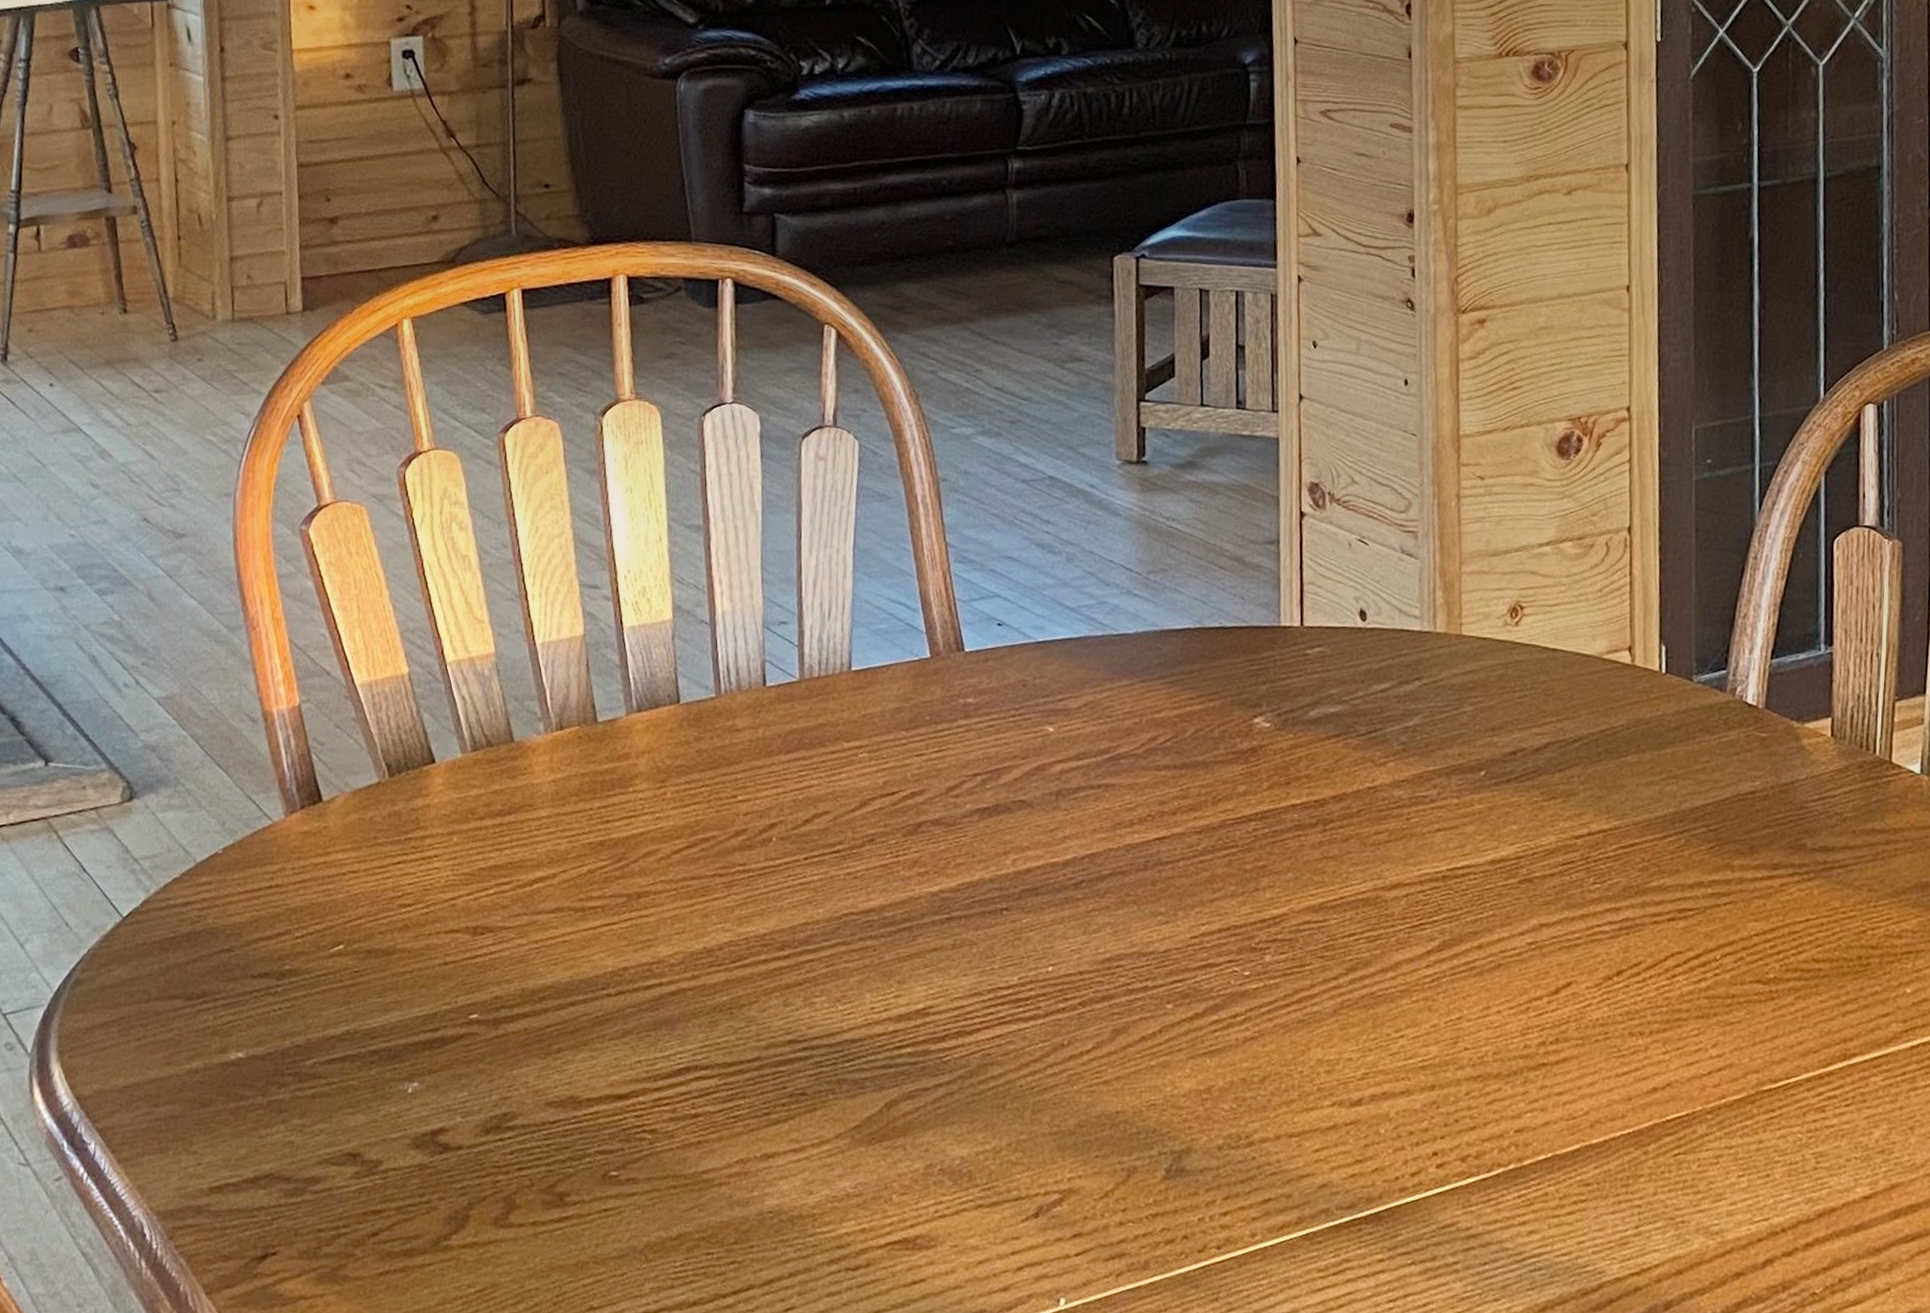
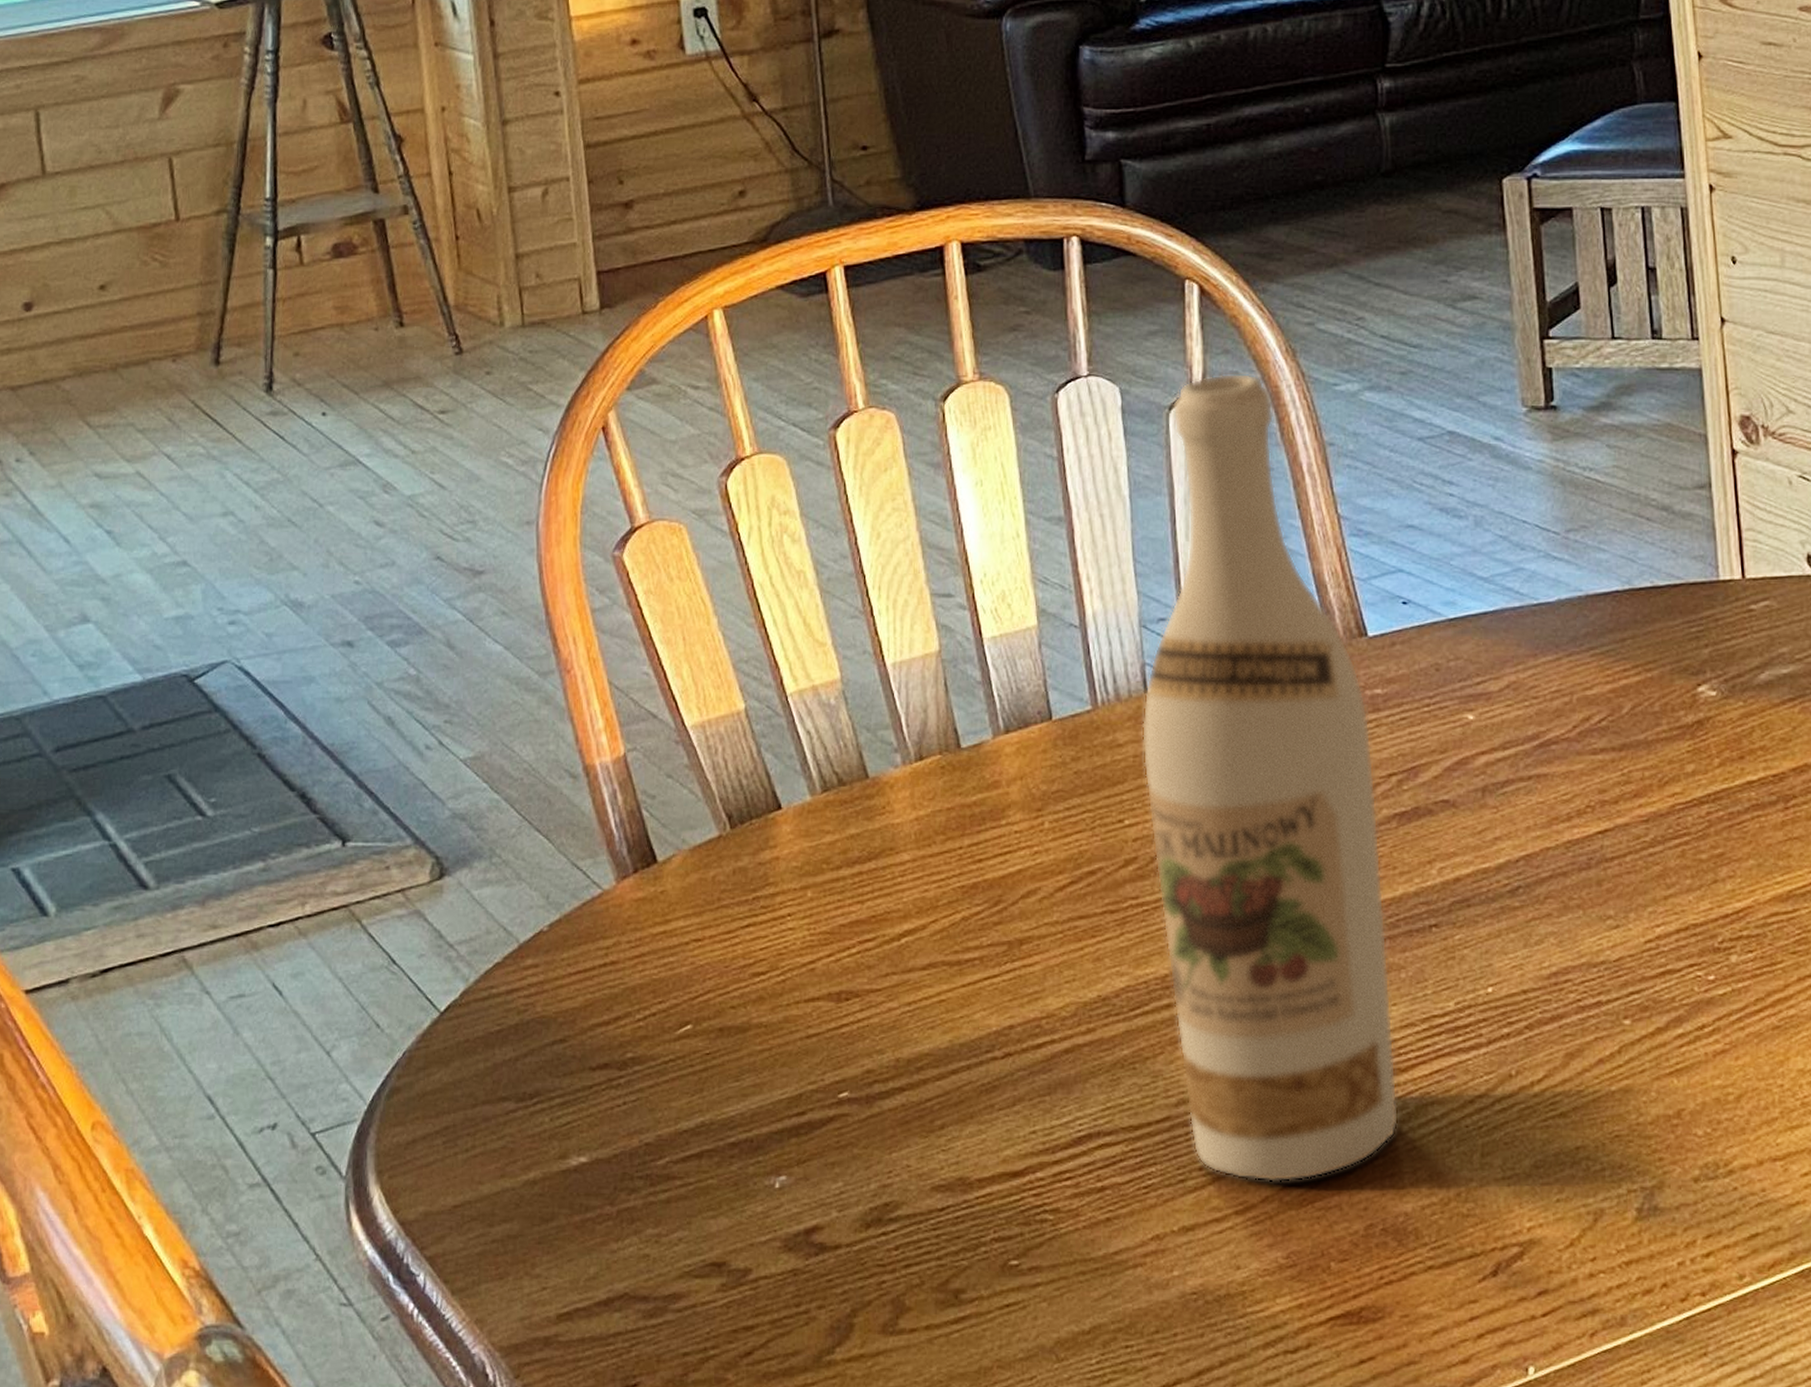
wine bottle: none [757,410,963,1123] -> present [1141,373,1399,1183]

